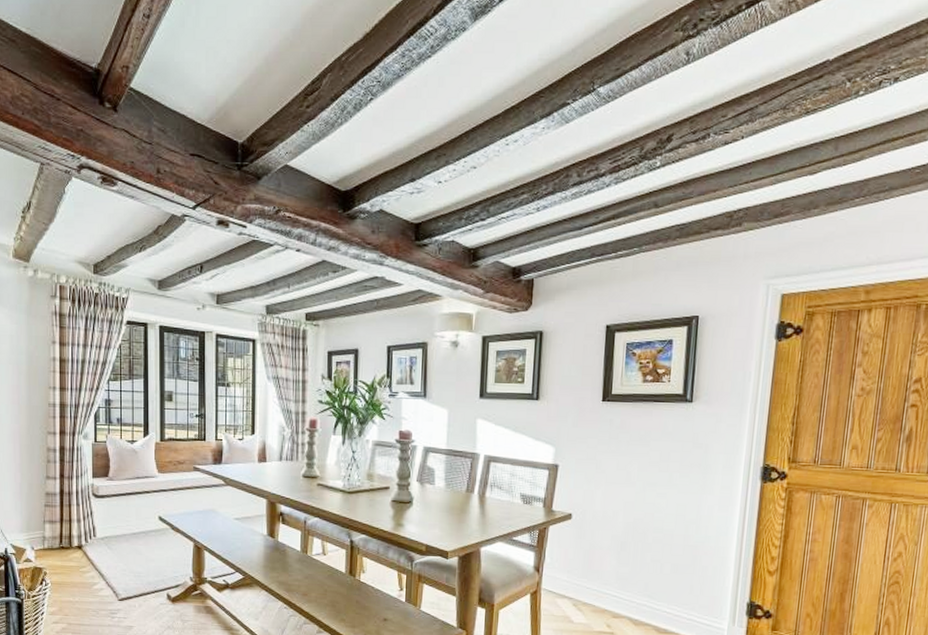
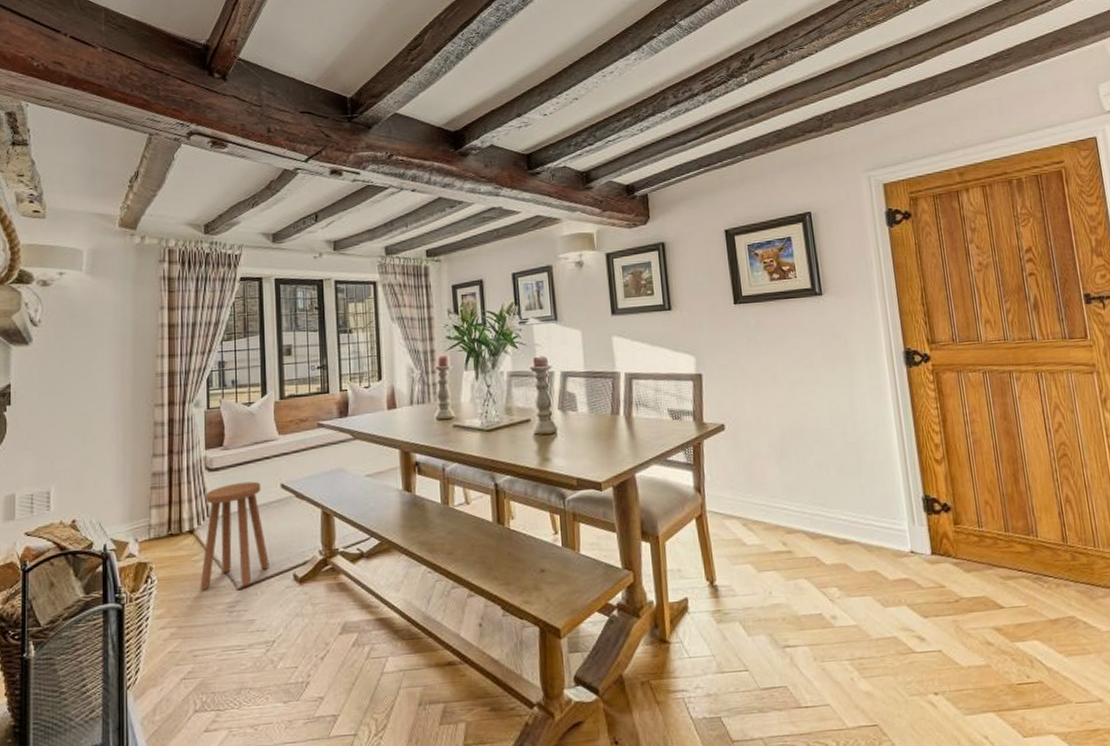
stool: none [87,510,146,599] -> present [200,481,269,590]

